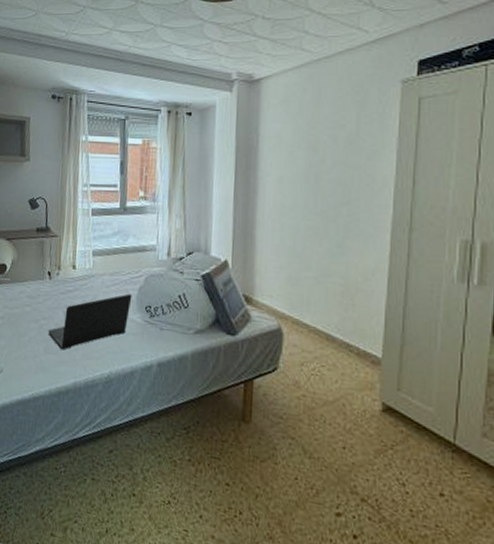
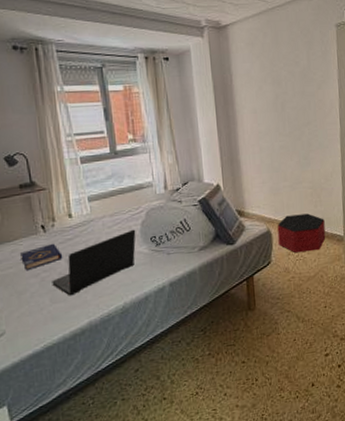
book: none [26,291,62,315] -> present [20,243,63,271]
ottoman: none [290,314,356,370] -> present [277,213,326,253]

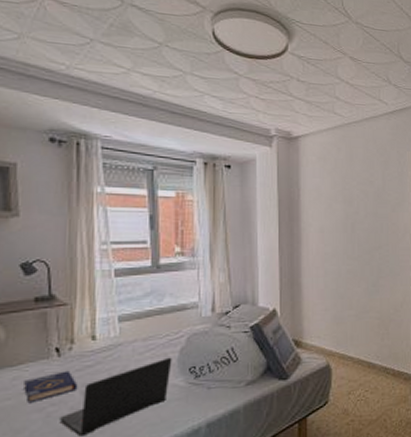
ottoman: present [277,213,326,253] -> none [338,347,392,393]

